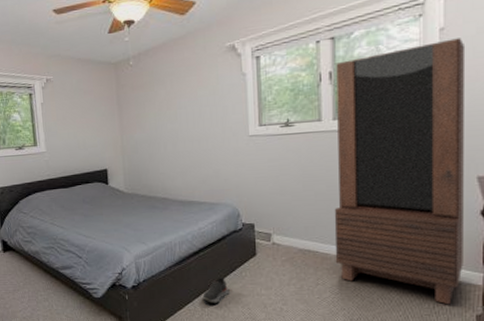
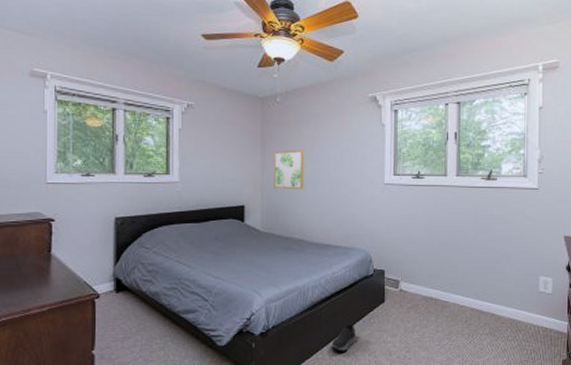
wall art: none [131,110,164,151] -> present [273,150,304,190]
bookcase: present [334,38,466,305] -> none [453,117,557,351]

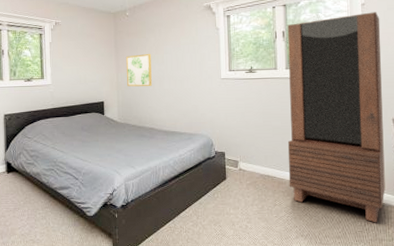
shoe: present [331,323,358,351] -> none [181,197,204,221]
bookcase: none [453,117,557,351] -> present [287,12,385,223]

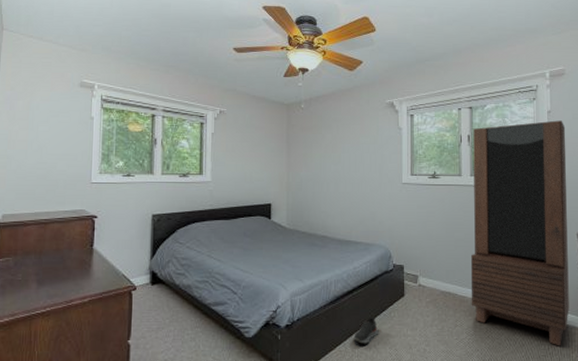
wall art: present [126,54,152,87] -> none [298,152,327,189]
shoe: none [181,197,204,221] -> present [354,316,379,344]

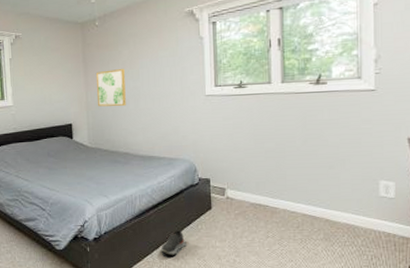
wall art: none [298,152,327,189] -> present [96,69,126,107]
bookcase: present [470,120,569,346] -> none [282,13,397,257]

